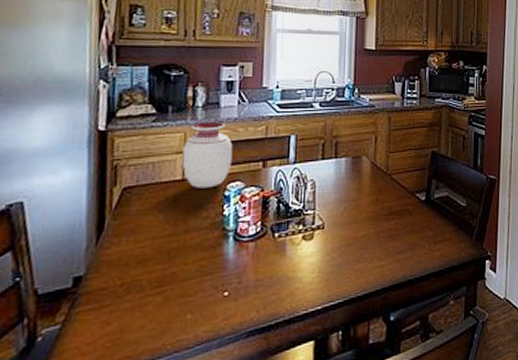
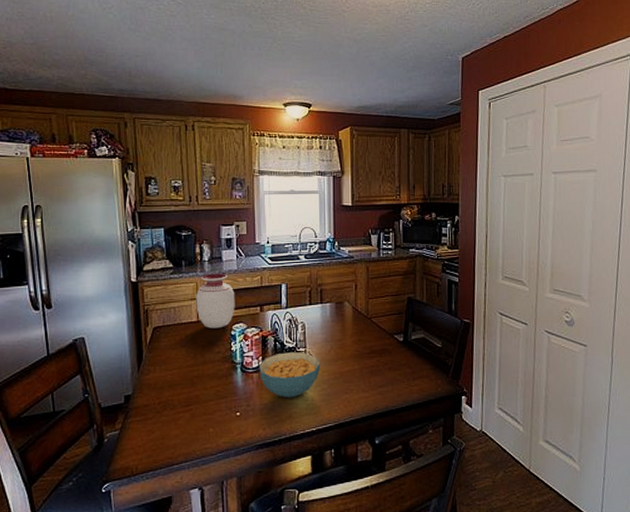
cereal bowl: none [256,215,332,271] -> present [259,352,321,398]

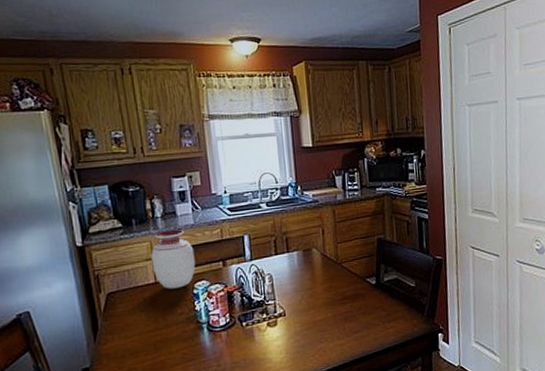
cereal bowl: present [259,352,321,398] -> none [227,305,293,354]

